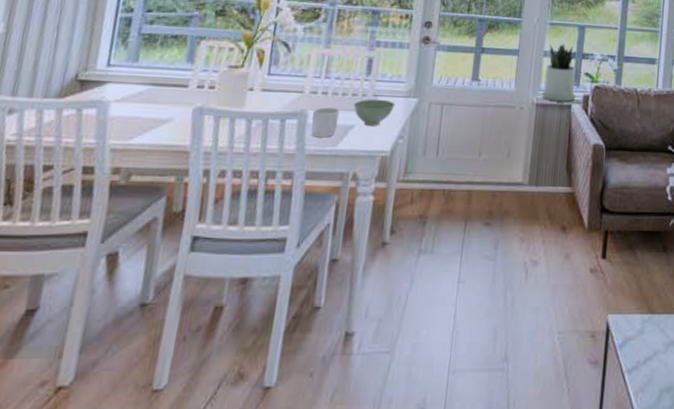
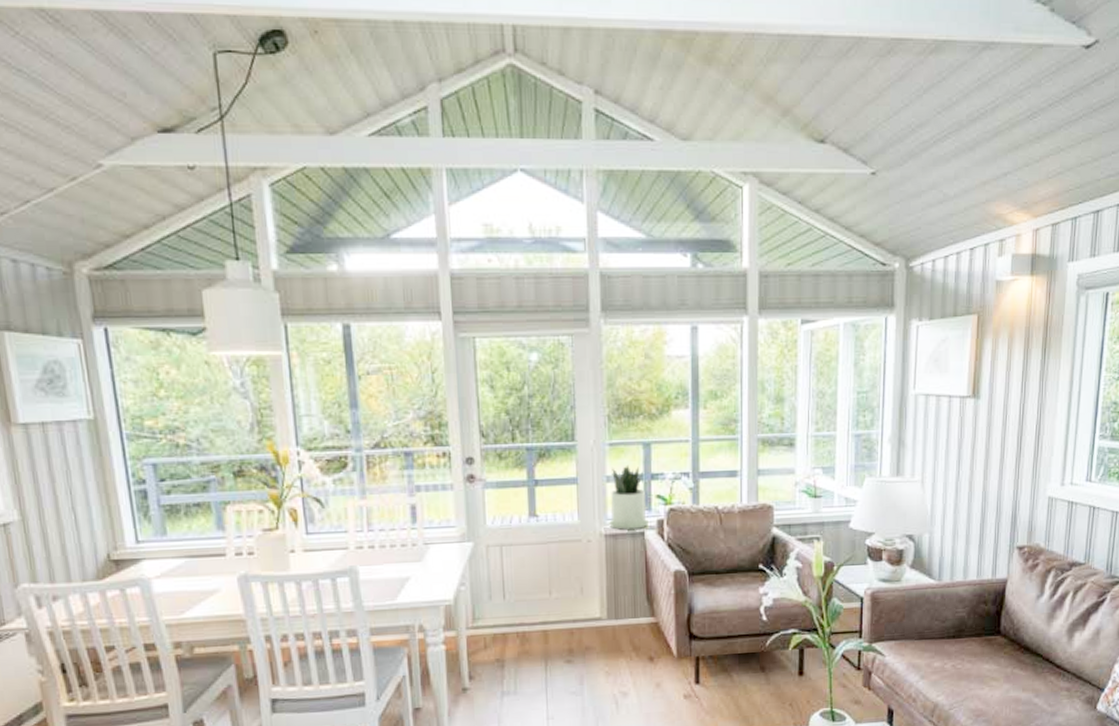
mug: present [311,107,340,138] -> none [362,561,392,593]
bowl: present [354,99,396,126] -> none [405,547,450,576]

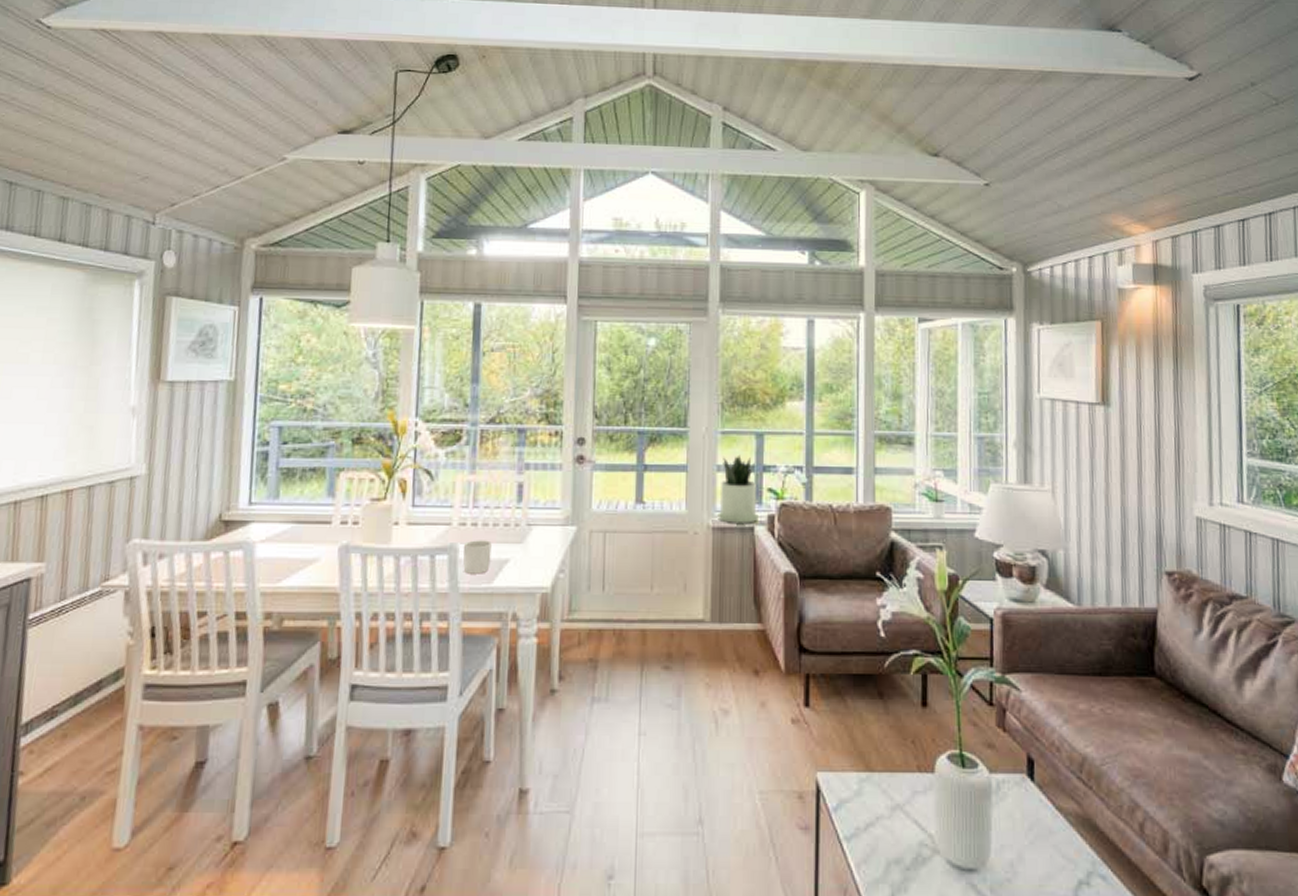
mug: none [362,561,392,593] -> present [463,540,492,574]

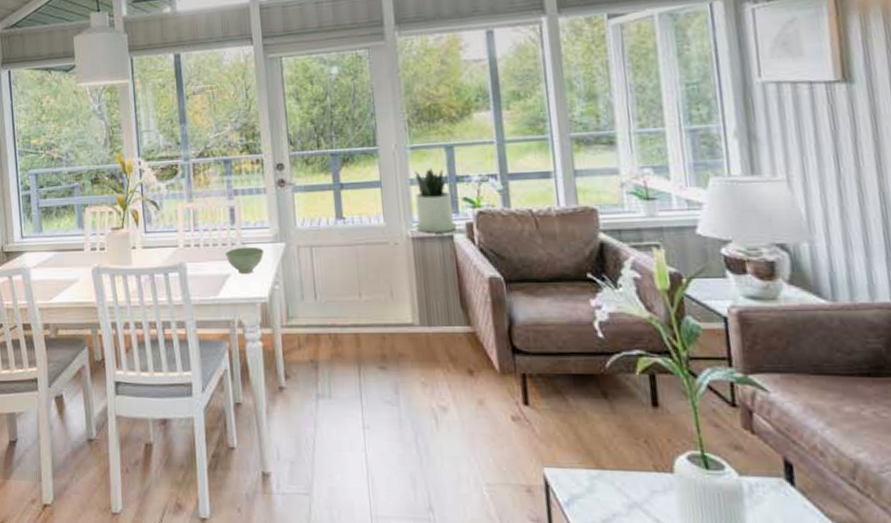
mug: present [463,540,492,574] -> none [190,258,215,288]
bowl: none [507,529,552,560] -> present [226,246,264,274]

